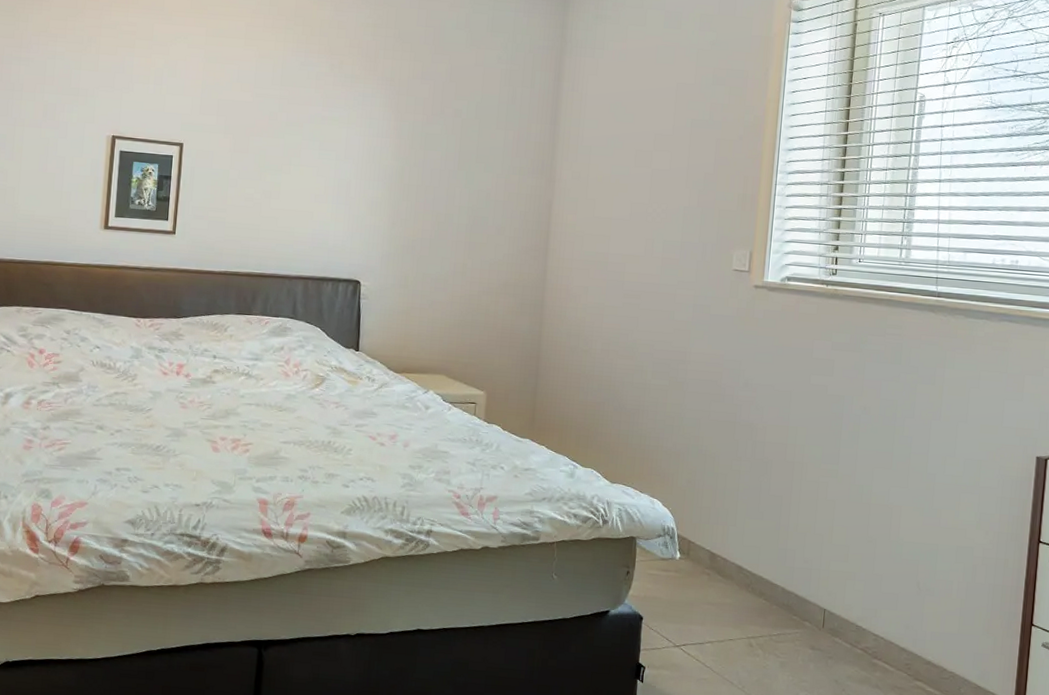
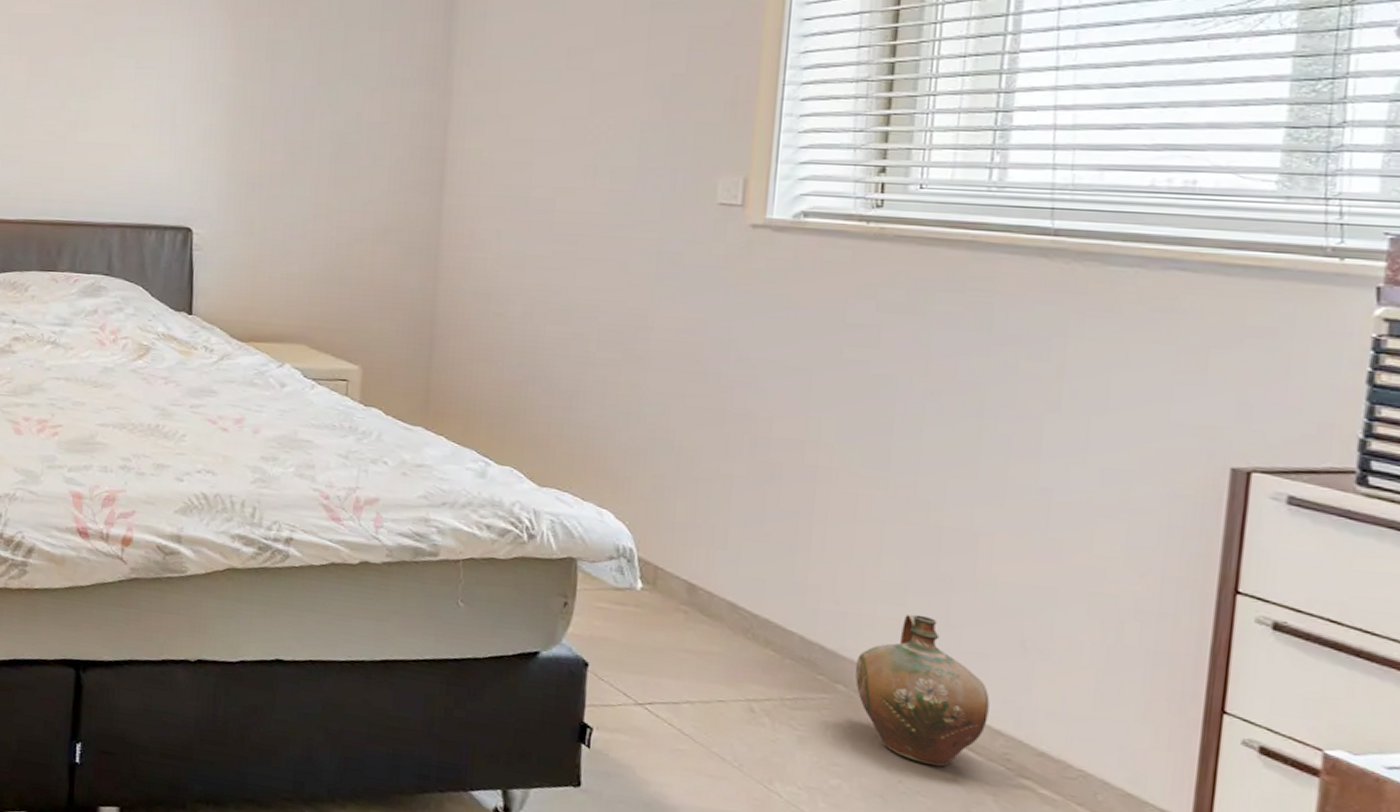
ceramic jug: none [816,567,898,677] -> present [855,614,990,767]

